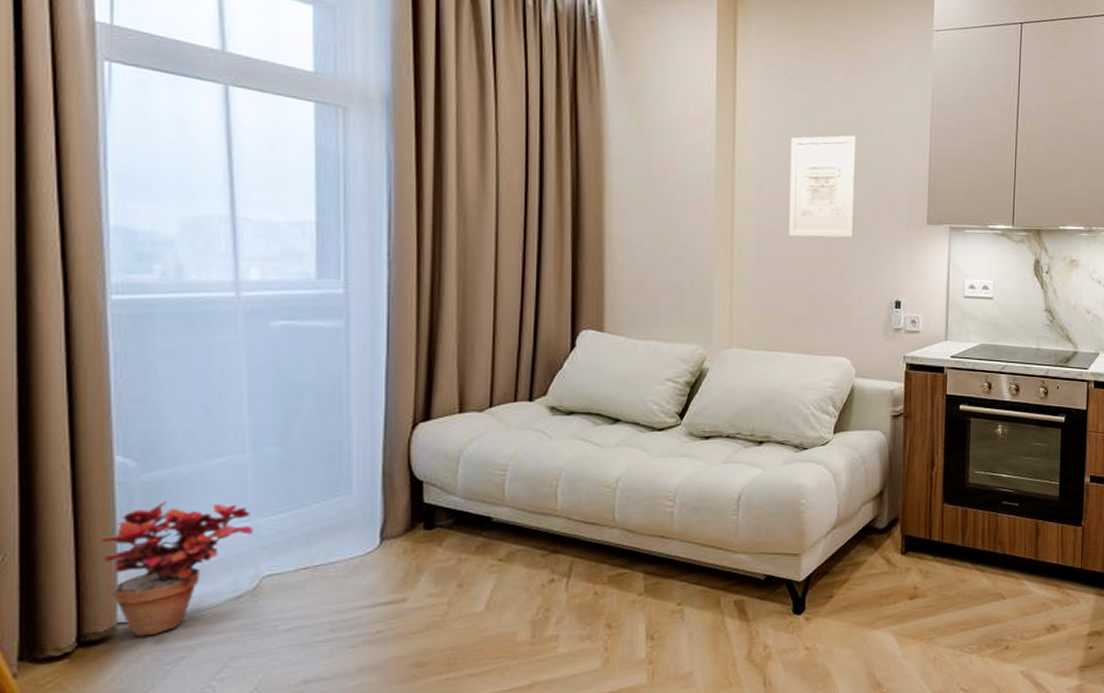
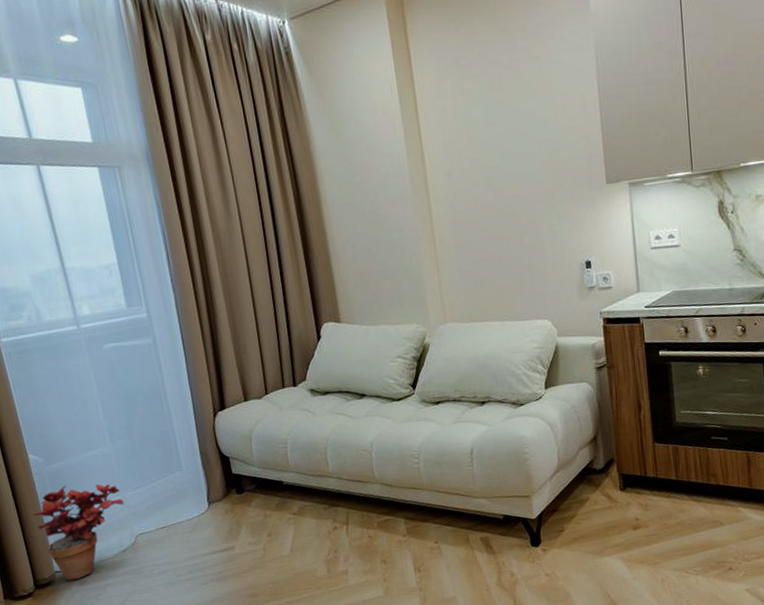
wall art: present [788,135,857,238] -> none [469,110,539,216]

